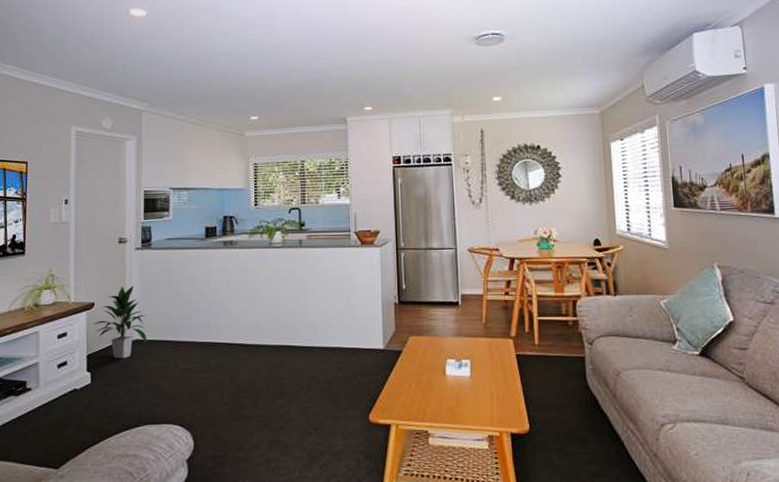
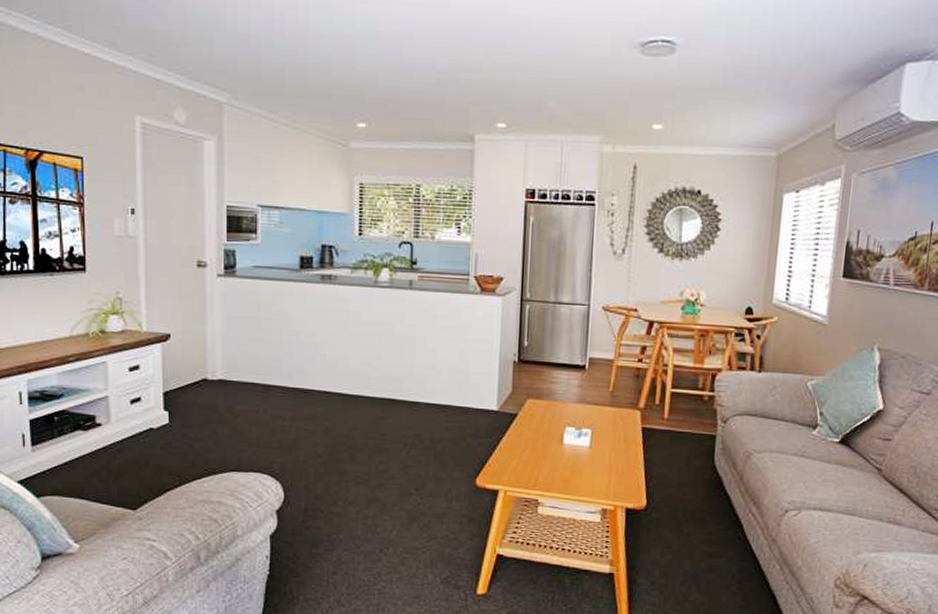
indoor plant: present [93,285,147,359] -> none [169,317,232,400]

